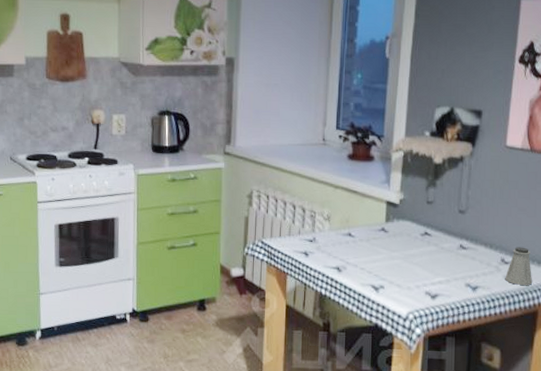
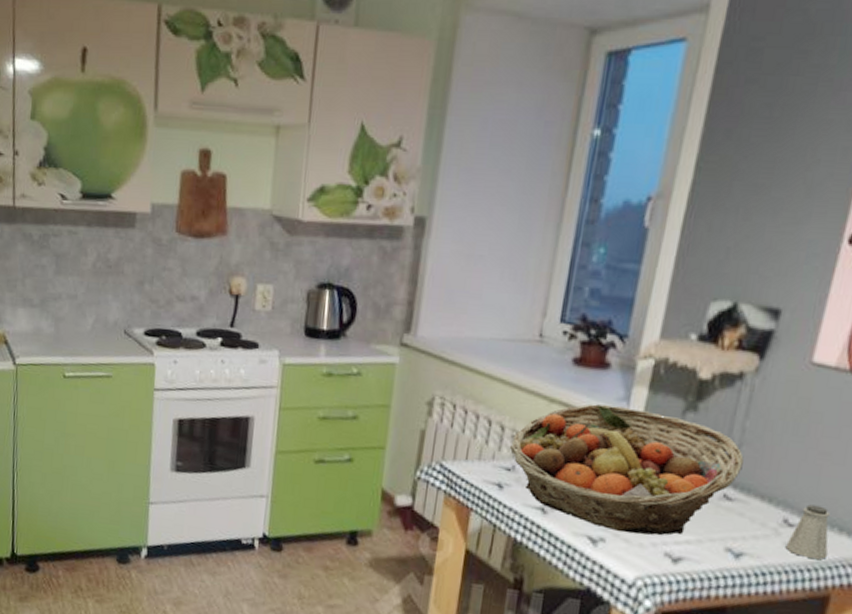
fruit basket: none [310,187,470,280] -> present [509,404,744,536]

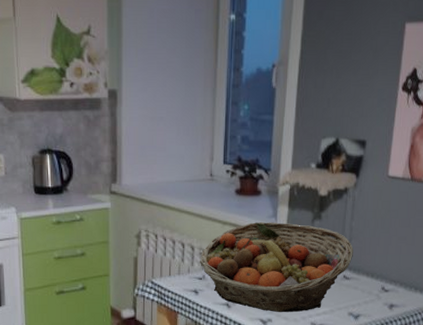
saltshaker: present [785,504,830,559] -> none [384,275,410,311]

